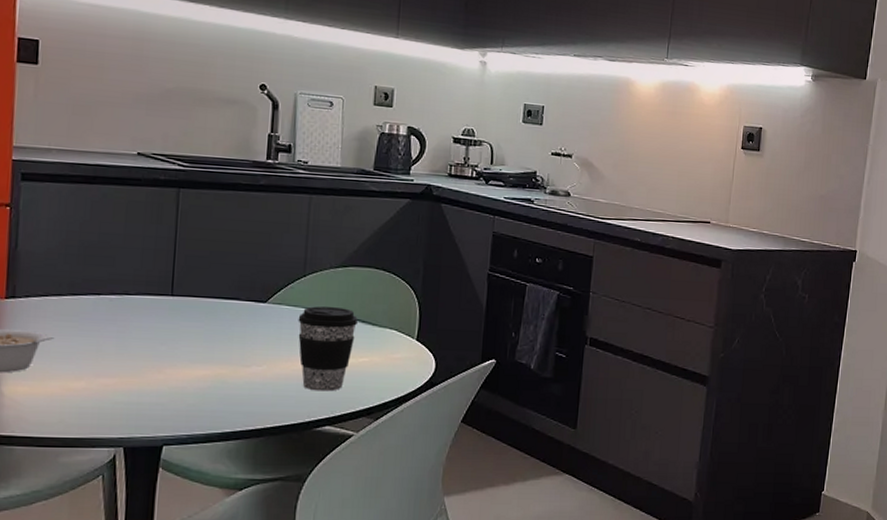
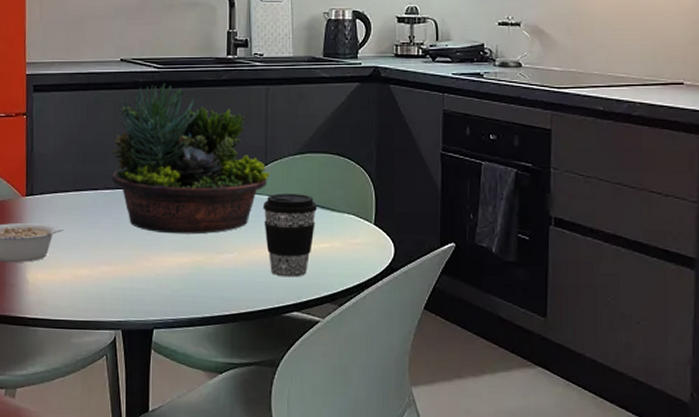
succulent planter: none [119,183,308,346] -> present [110,83,270,234]

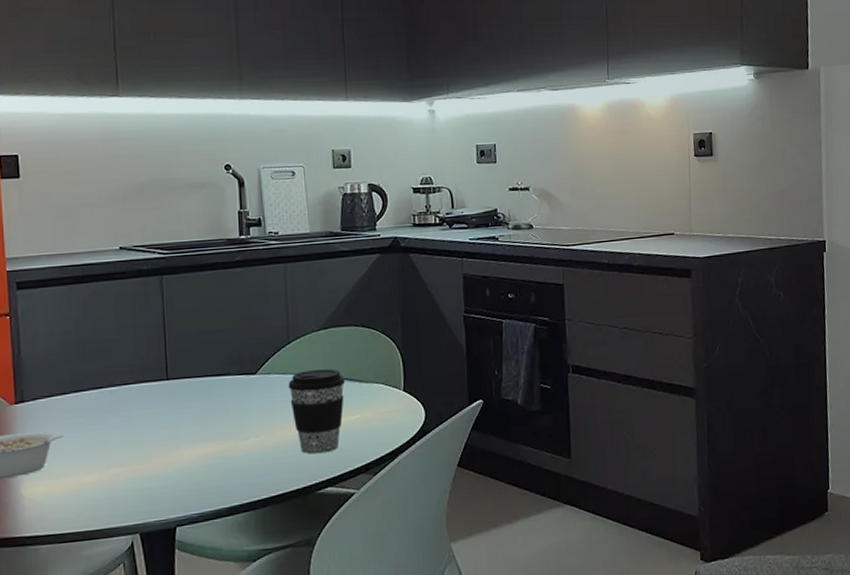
succulent planter: present [110,83,270,234] -> none [114,269,293,426]

